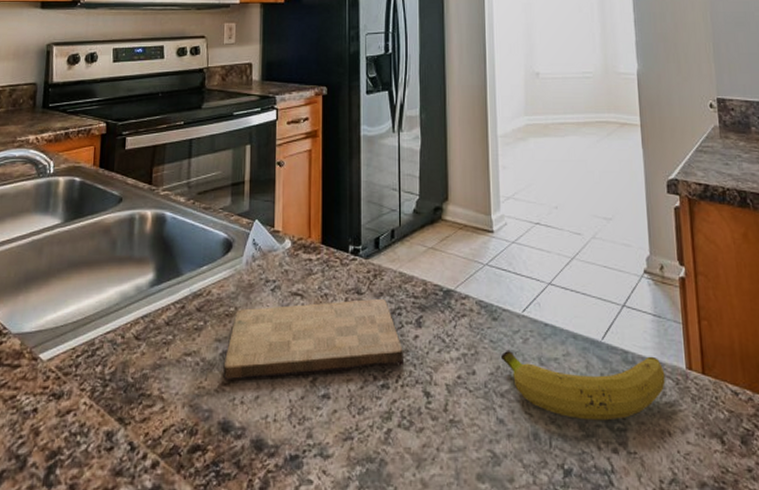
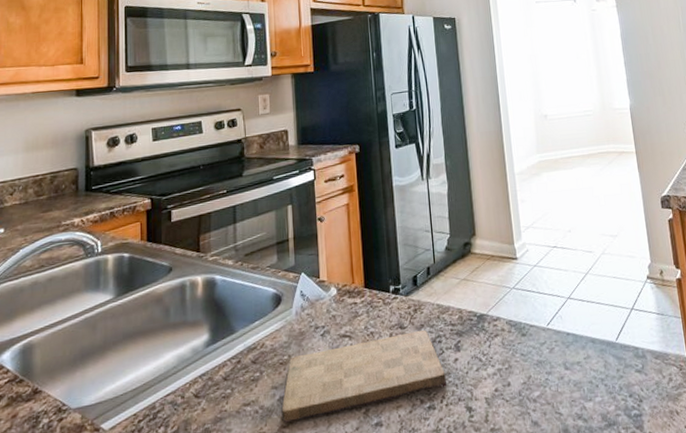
fruit: present [501,351,666,421] -> none [532,349,671,412]

